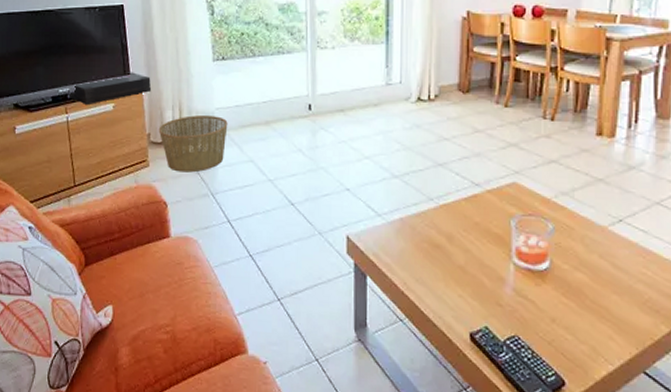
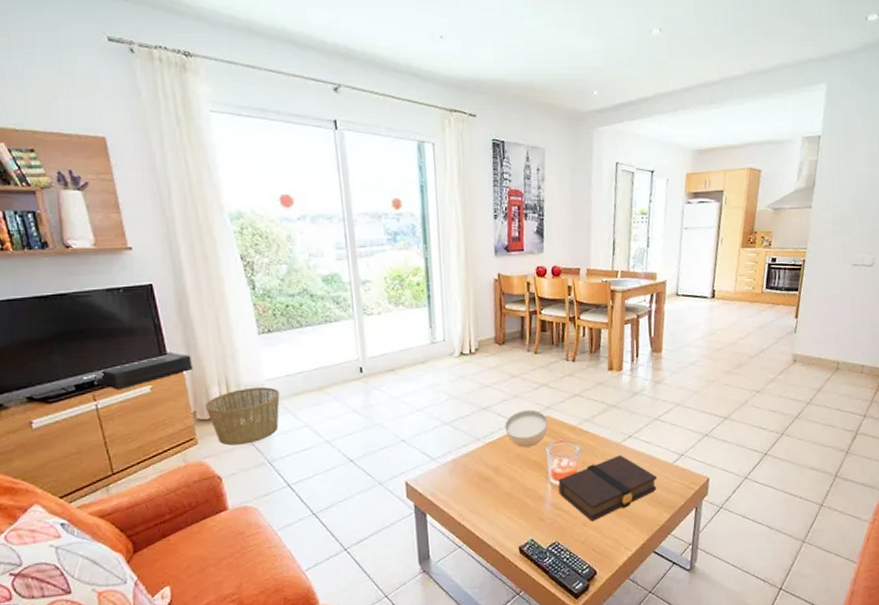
bowl: none [463,172,516,216] -> present [505,410,549,448]
book: none [523,242,655,319] -> present [558,455,658,521]

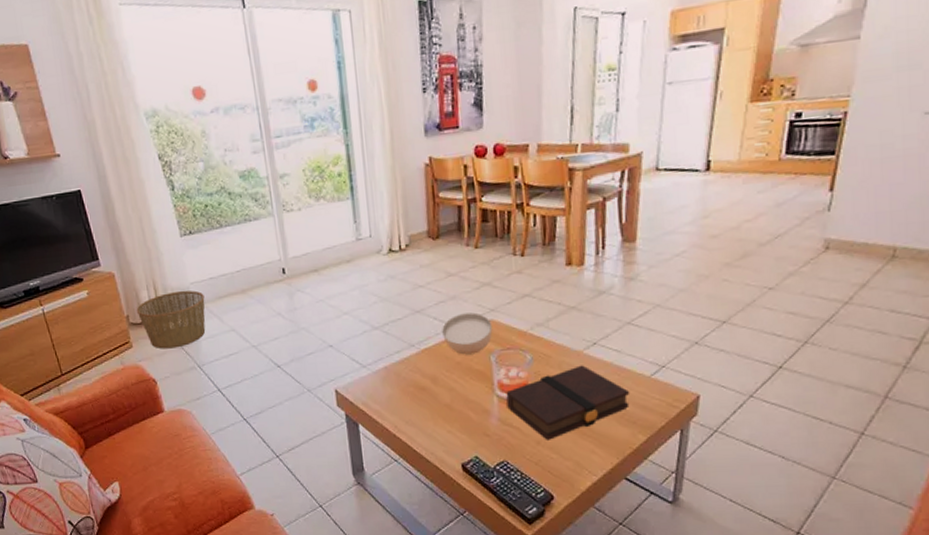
game console: present [95,352,194,389] -> none [39,257,123,295]

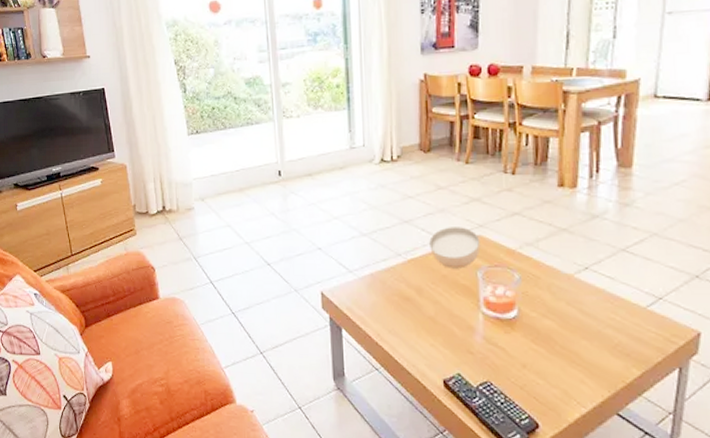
basket: present [136,290,206,349] -> none [142,186,205,239]
book: present [506,365,630,440] -> none [492,289,624,364]

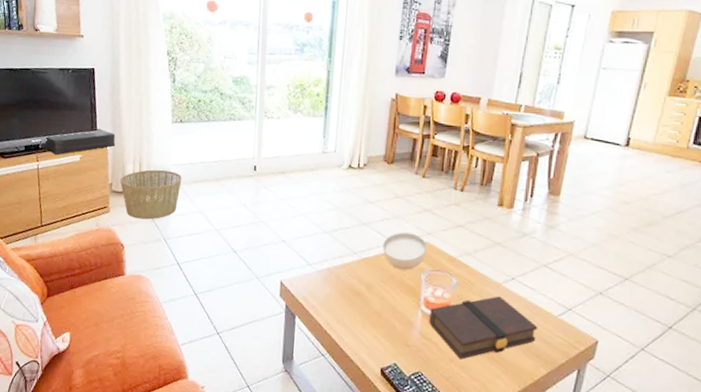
game console: none [61,149,134,181] -> present [40,128,116,155]
basket: none [142,186,205,239] -> present [120,169,182,220]
book: none [492,289,624,364] -> present [429,296,538,359]

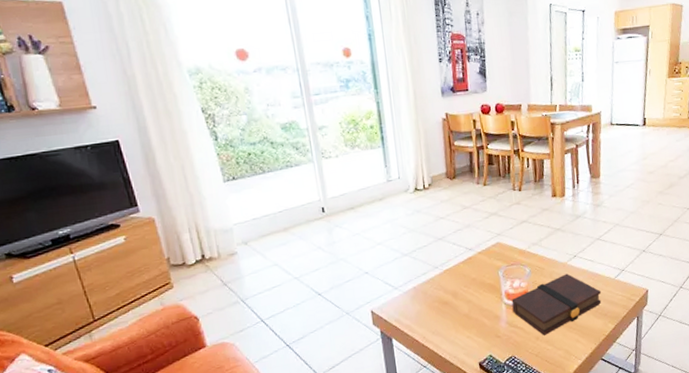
game console: present [40,128,116,155] -> none [70,203,164,242]
basket: present [120,169,182,220] -> none [177,231,249,288]
bowl: present [382,232,427,270] -> none [460,237,500,272]

